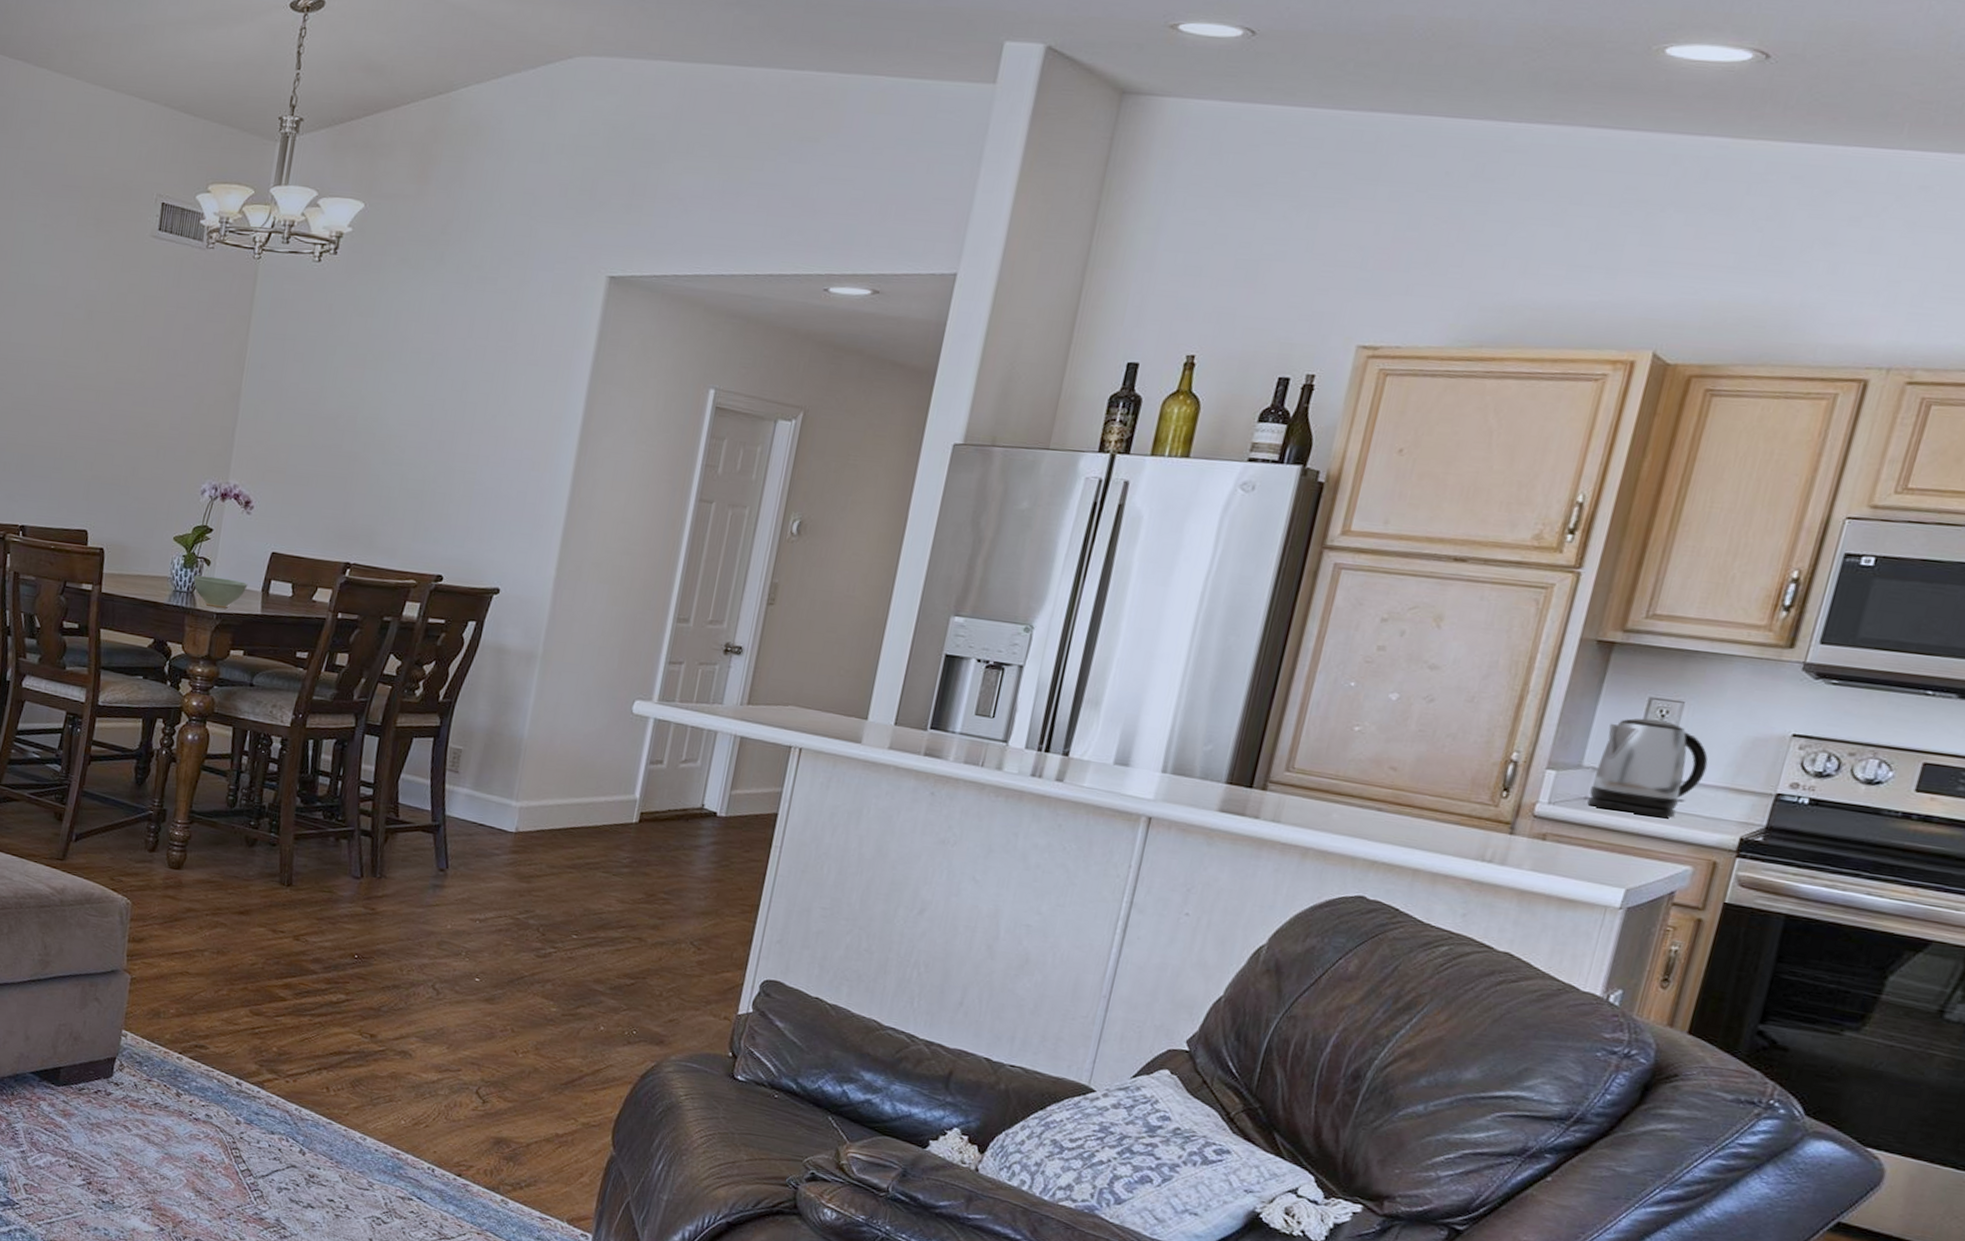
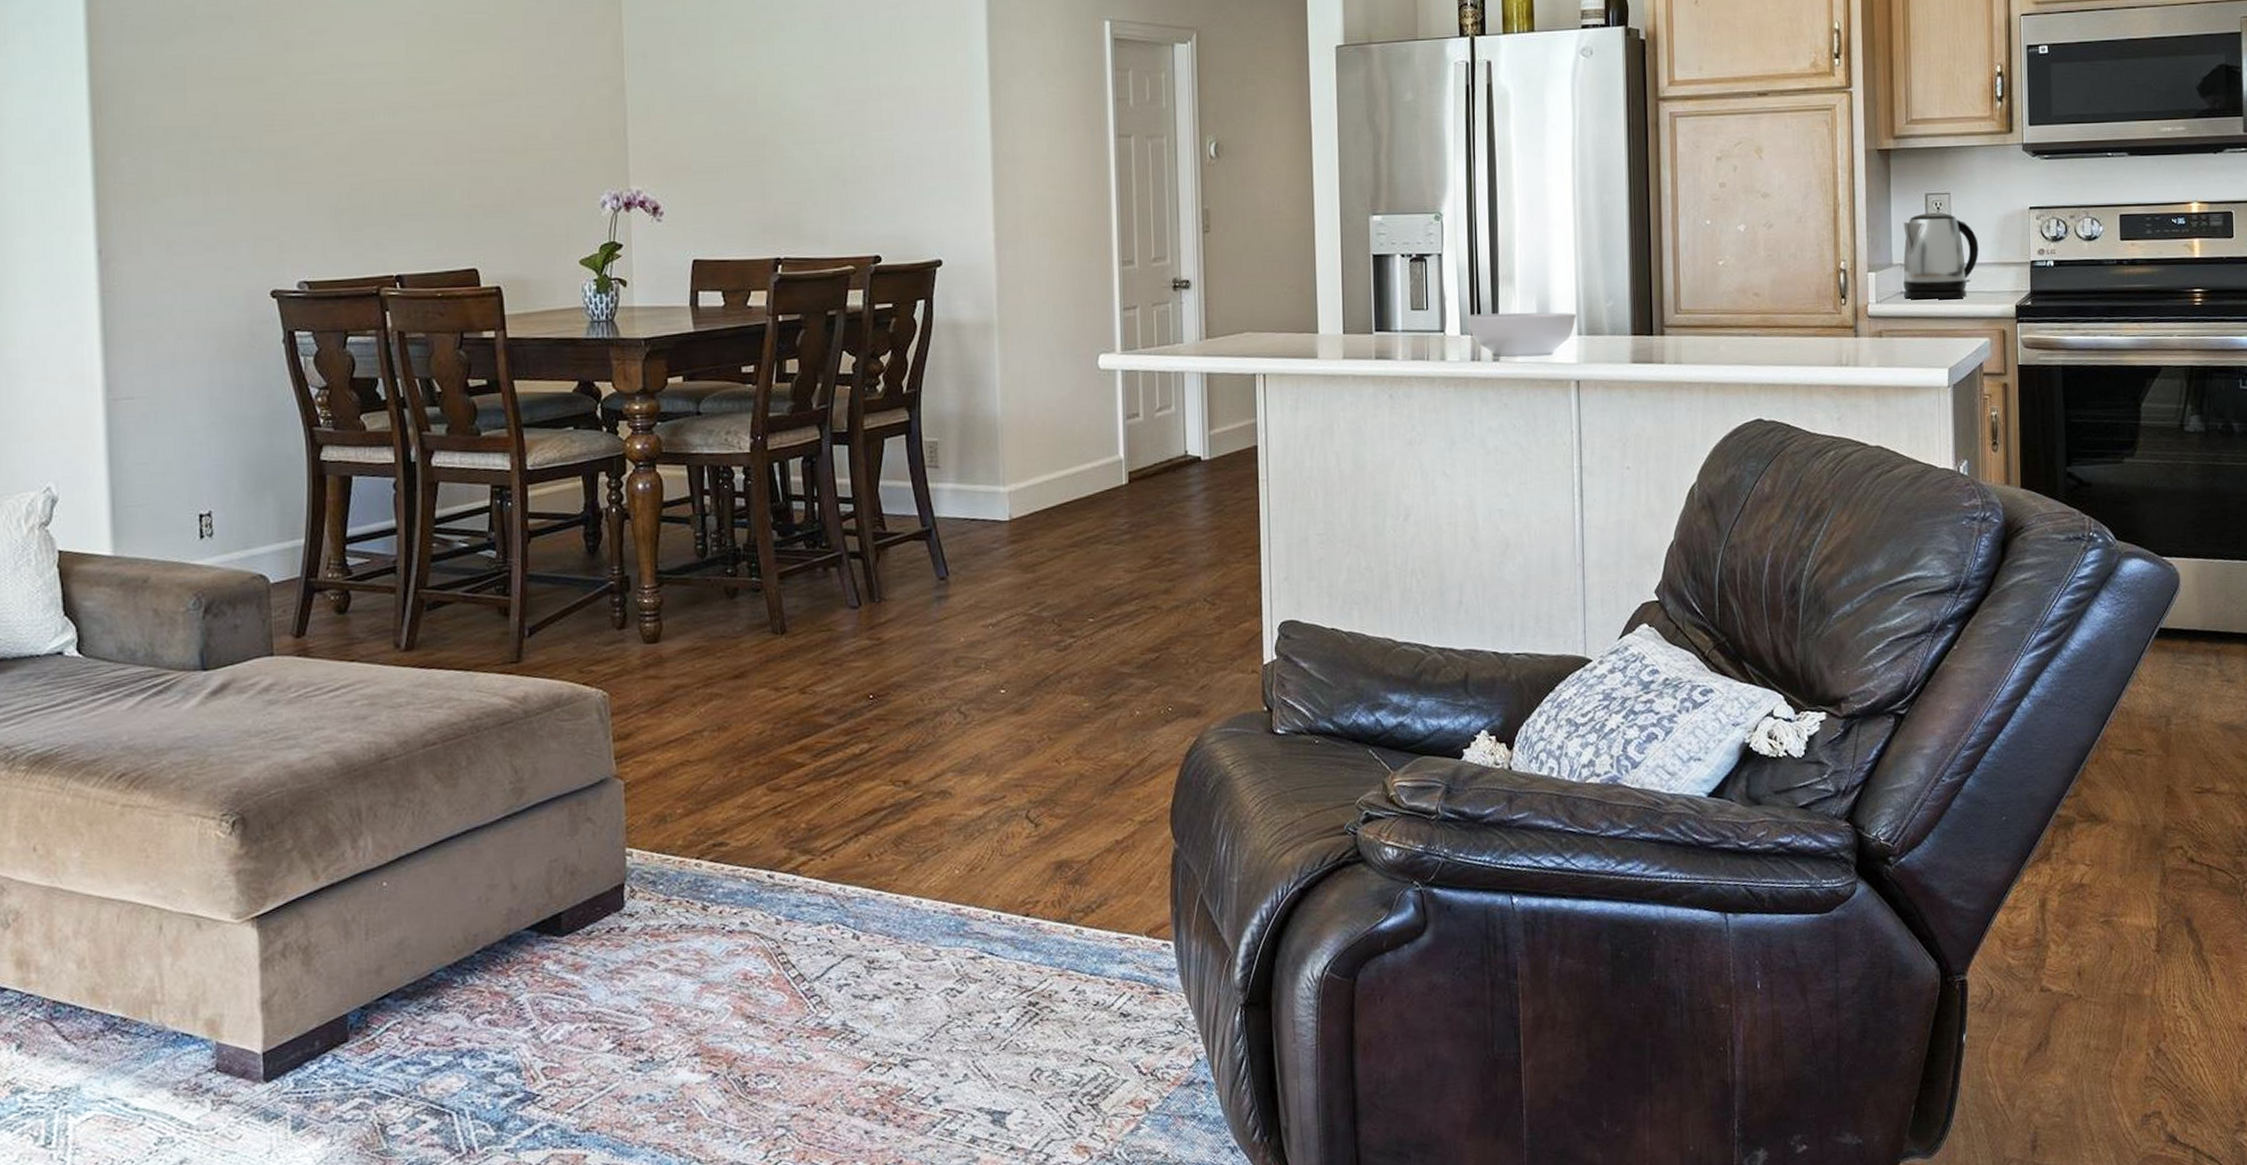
bowl: present [193,575,248,609] -> none [610,297,674,334]
bowl: none [1036,730,1166,787] -> present [1467,312,1577,357]

